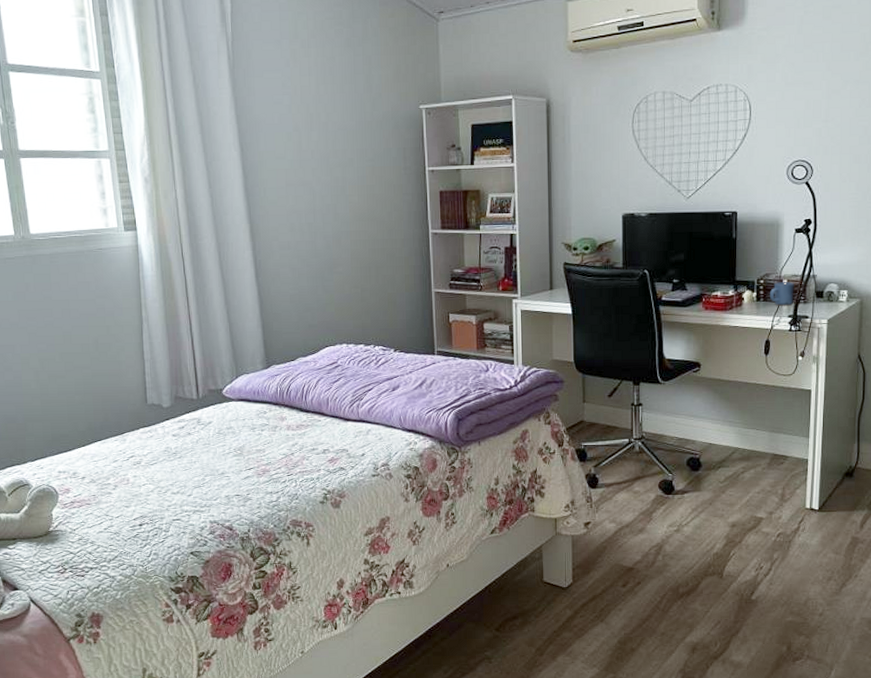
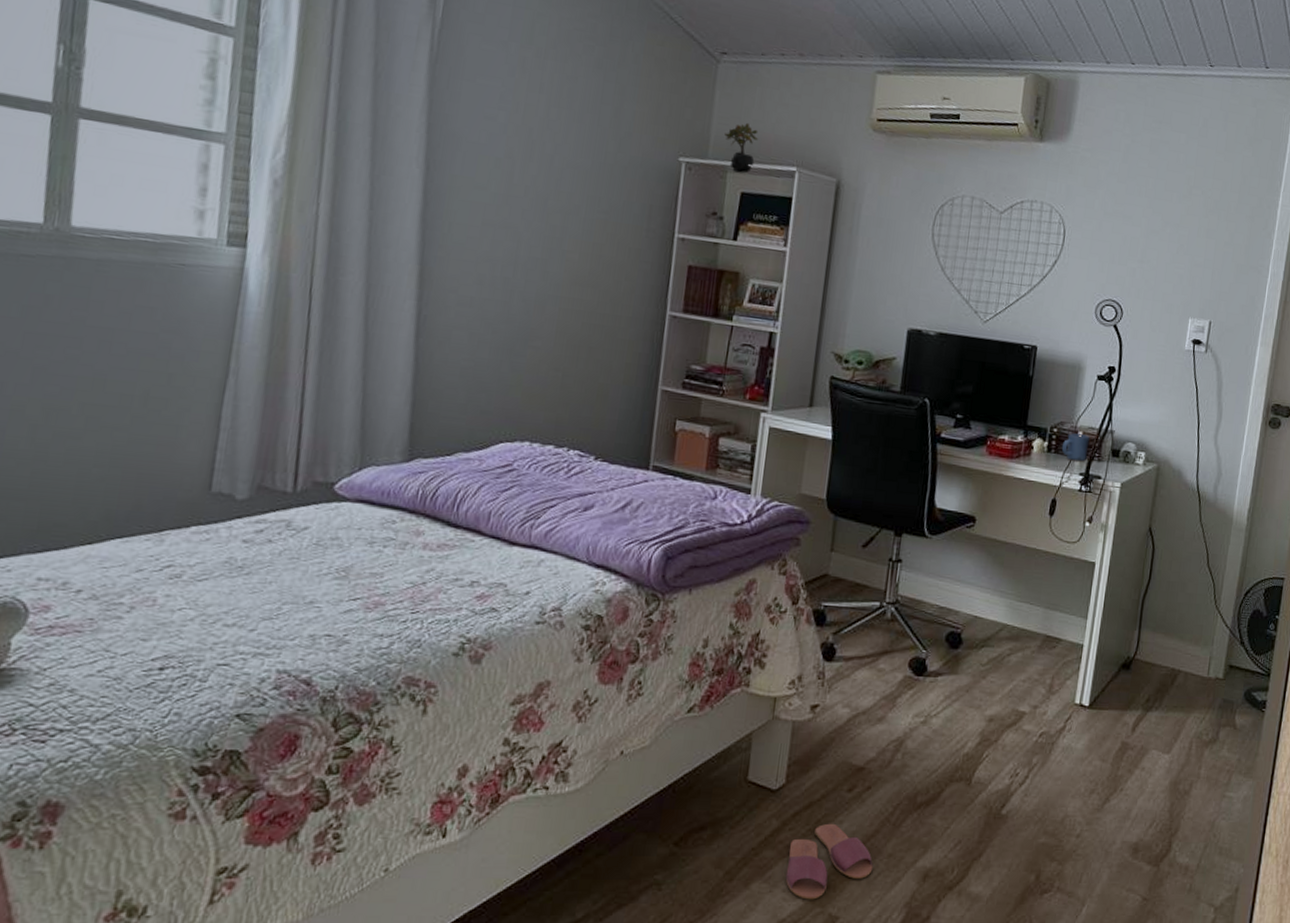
succulent plant: none [452,66,479,109] -> present [724,122,759,174]
slippers: none [582,611,650,668] -> present [785,823,873,900]

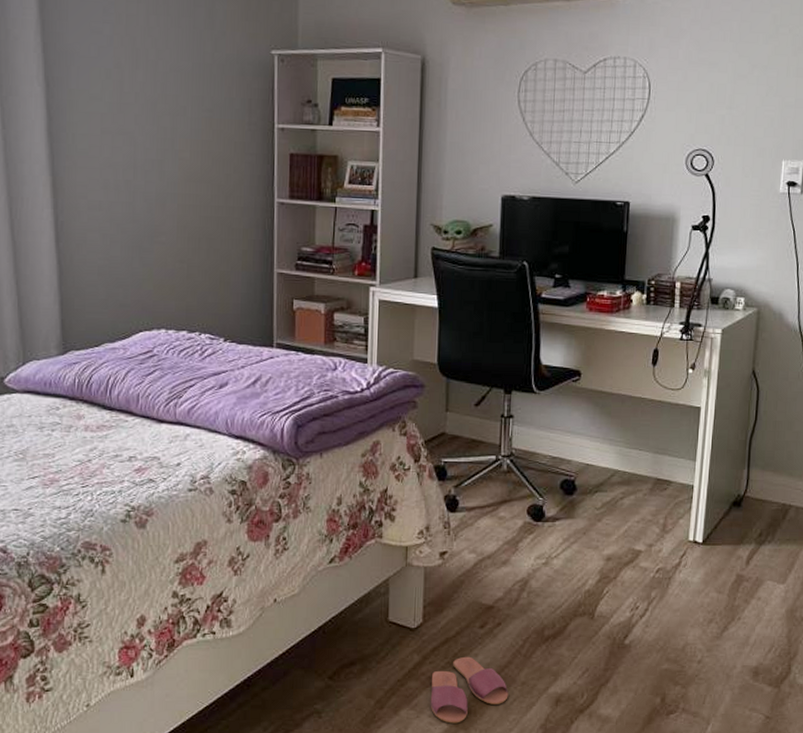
succulent plant: present [724,122,759,174] -> none [311,9,344,60]
mug: present [1061,433,1090,463] -> none [660,284,688,313]

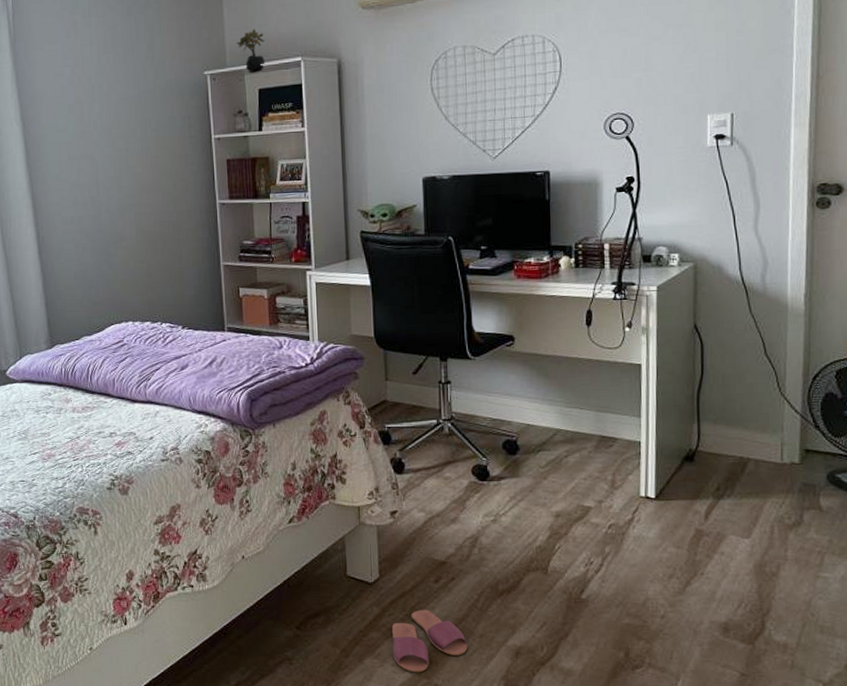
succulent plant: none [311,9,344,60] -> present [237,28,266,73]

